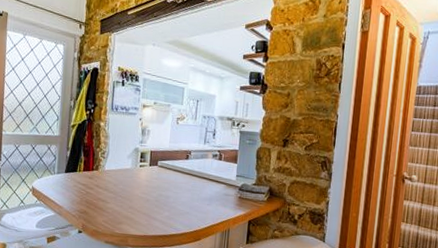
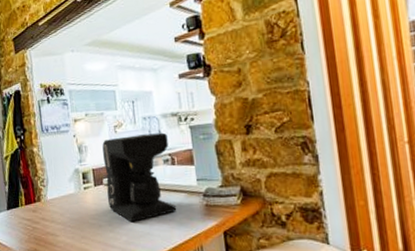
coffee maker: none [158,128,220,202] -> present [102,132,177,223]

